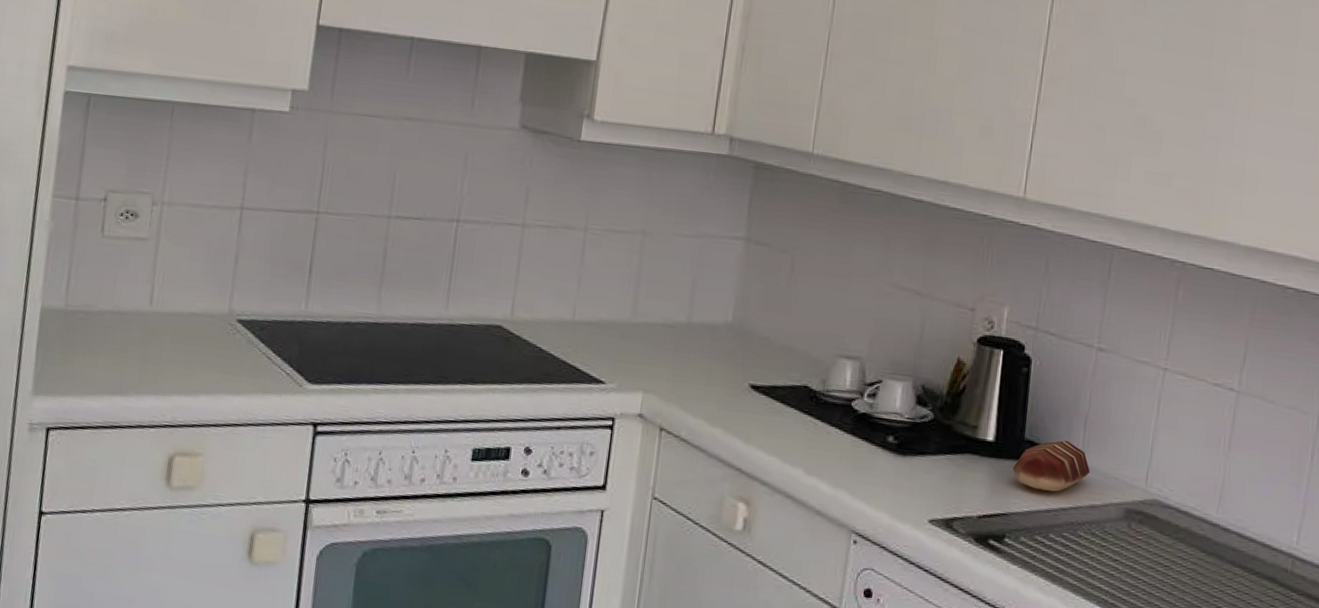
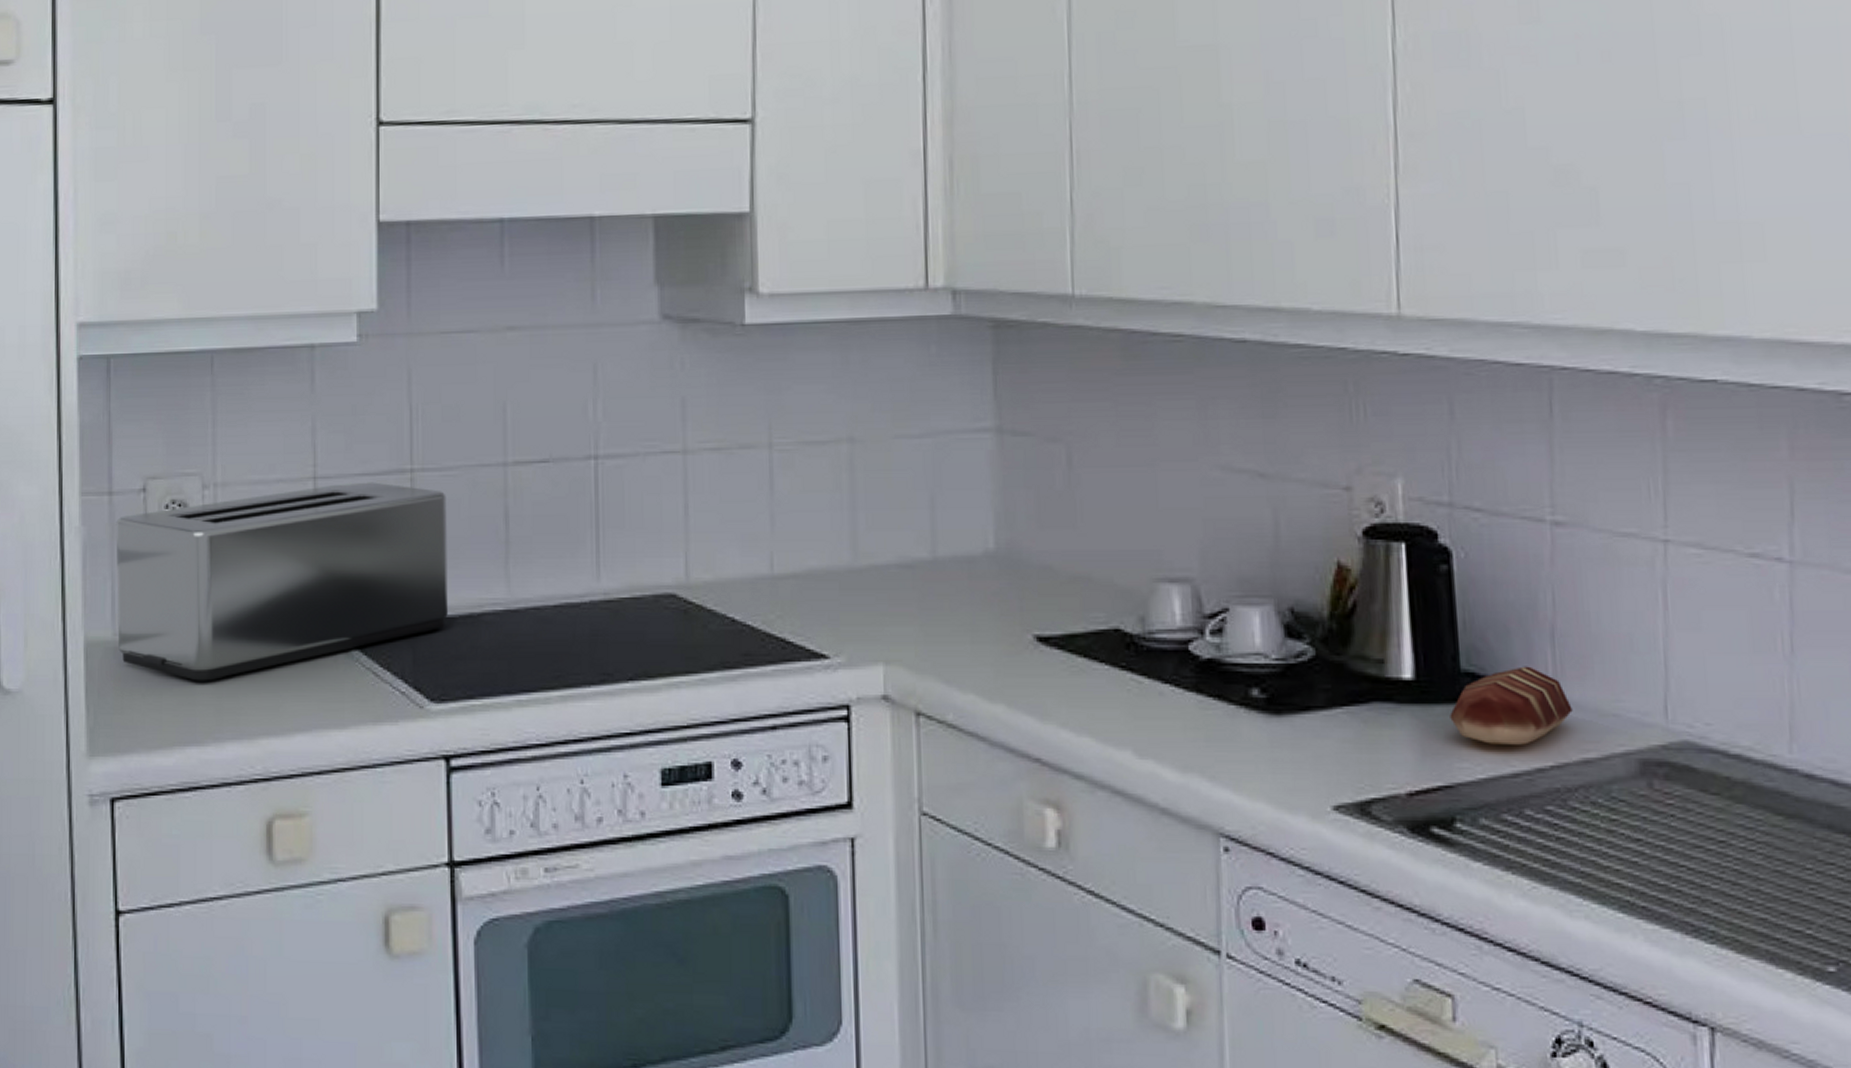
toaster: none [68,215,342,349] -> present [115,481,449,681]

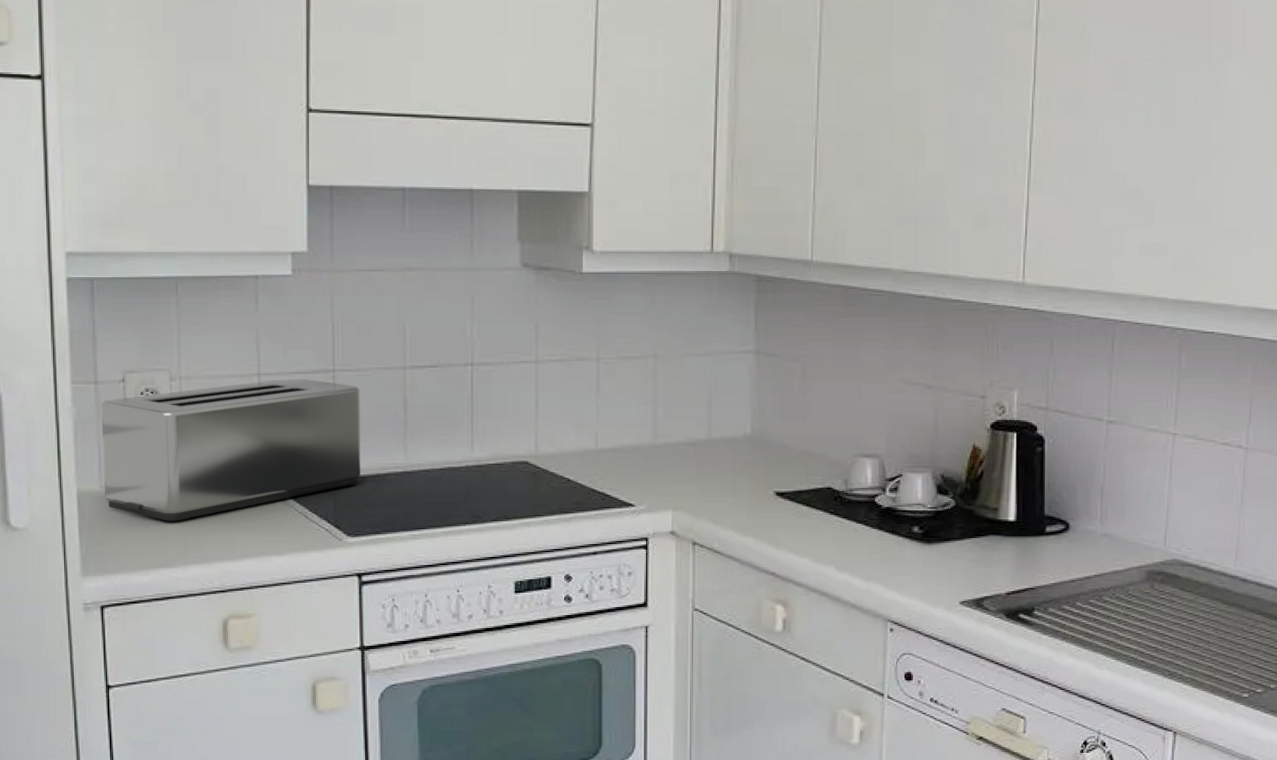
bread loaf: present [1450,666,1573,745] -> none [1036,512,1110,562]

